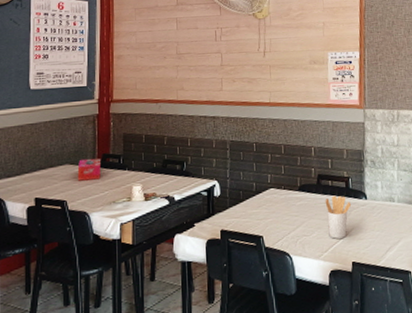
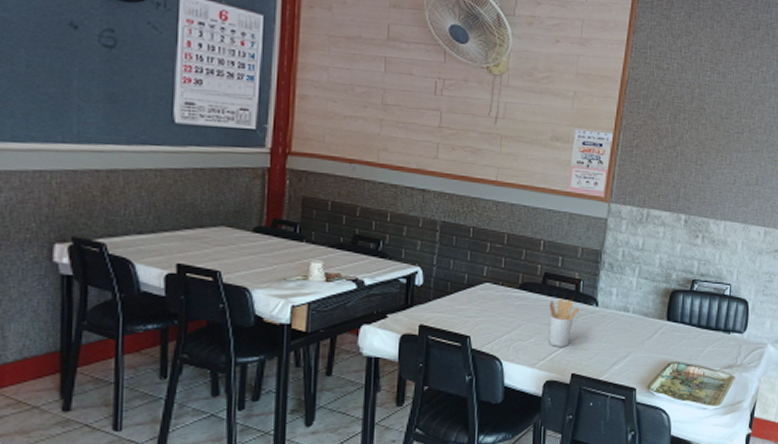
tissue box: present [77,158,101,181] -> none [237,222,269,249]

